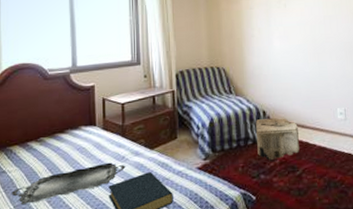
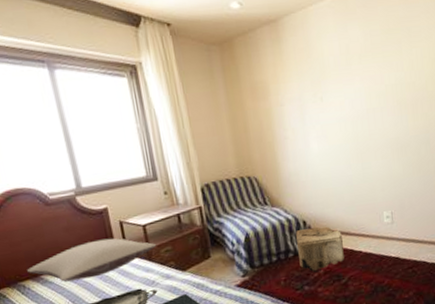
pillow: none [17,113,131,150] -> present [27,238,157,282]

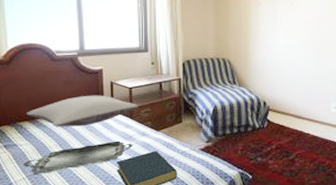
pouf: present [296,226,345,273] -> none [255,109,295,147]

